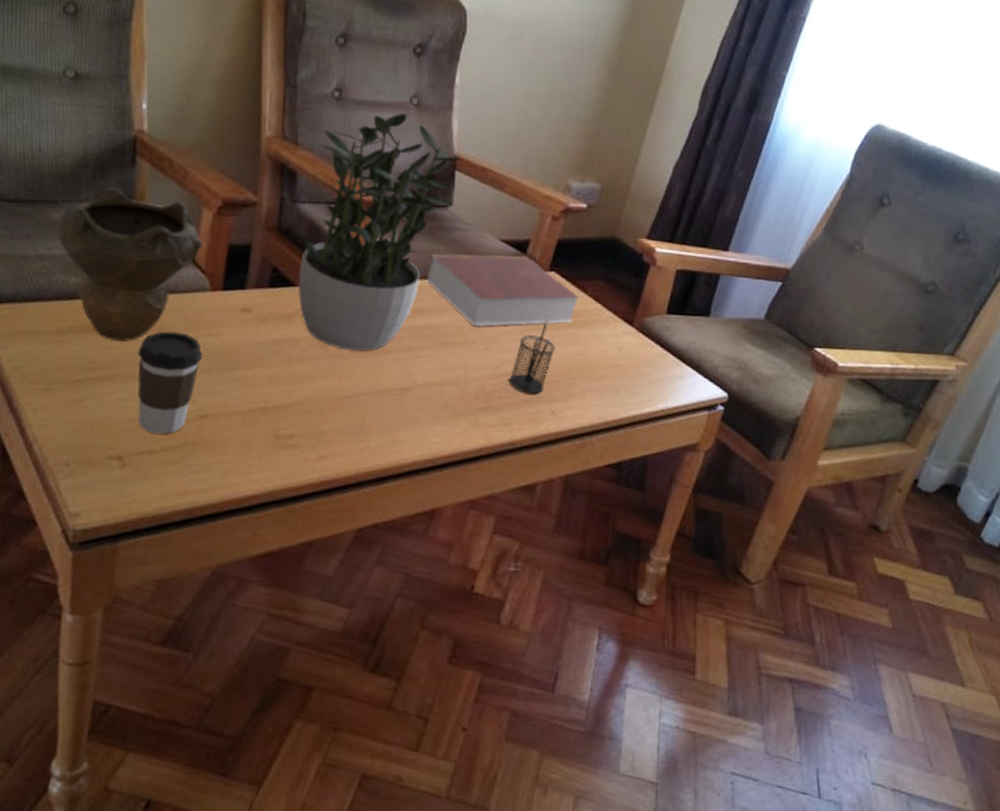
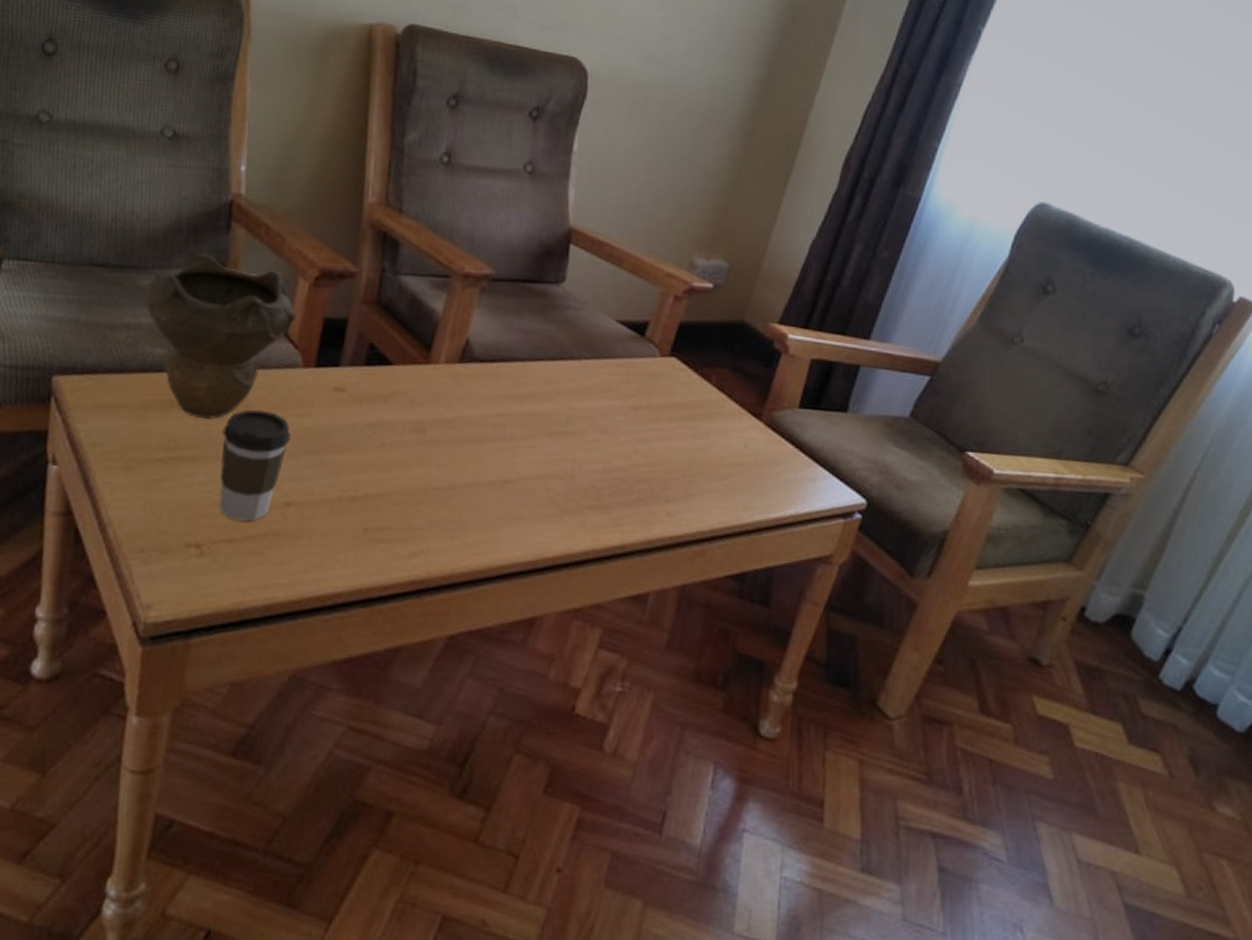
potted plant: present [298,113,461,351] -> none [395,181,576,438]
book: present [425,253,580,326] -> none [533,333,702,415]
pencil holder: present [509,319,555,394] -> none [621,410,674,493]

